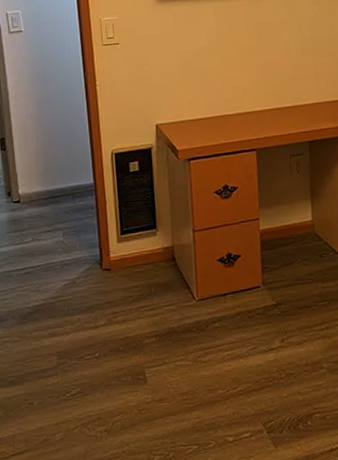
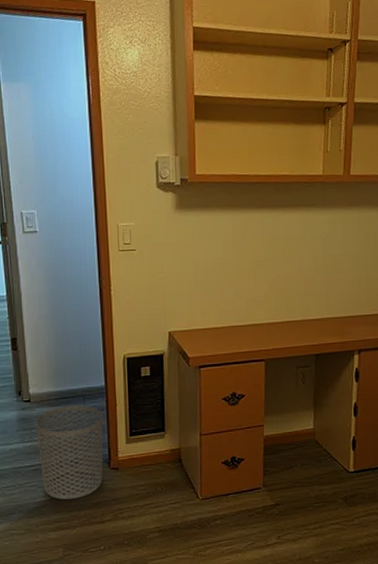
waste bin: none [26,204,95,304] -> present [35,405,103,499]

